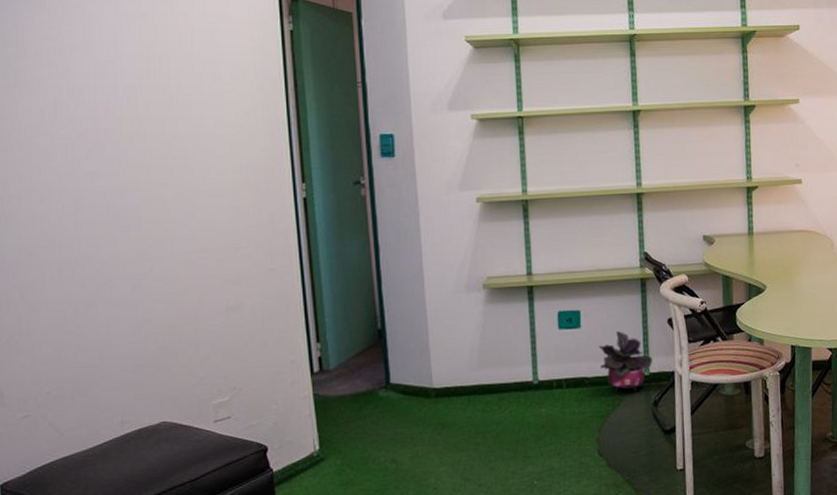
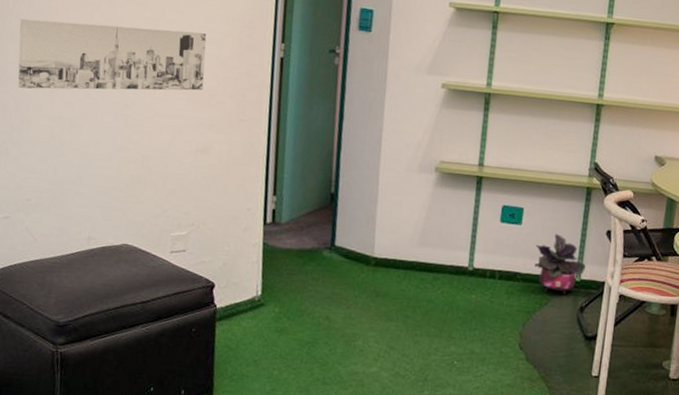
wall art: none [13,186,225,276] -> present [18,18,207,91]

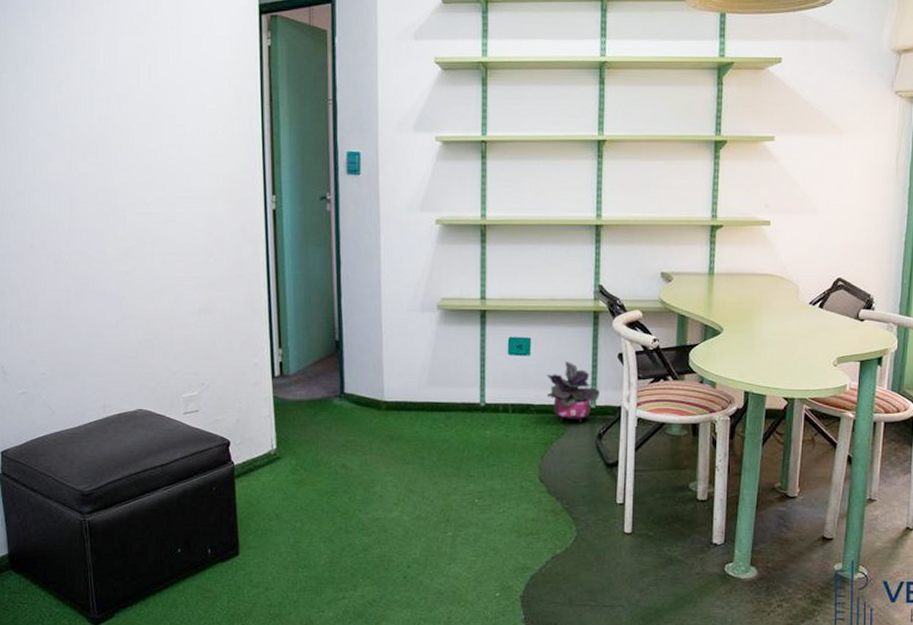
wall art: present [18,18,207,91] -> none [18,193,200,266]

